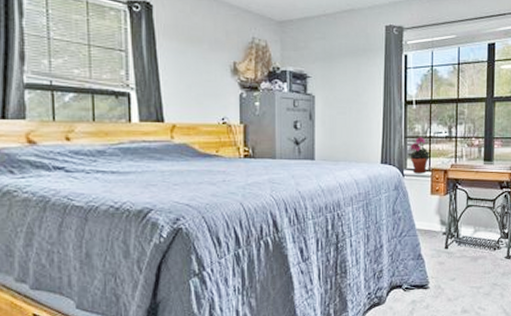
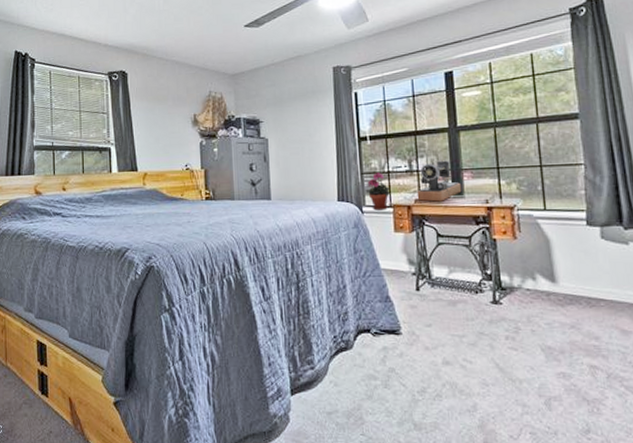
sewing machine: none [453,127,492,167] -> present [417,159,462,202]

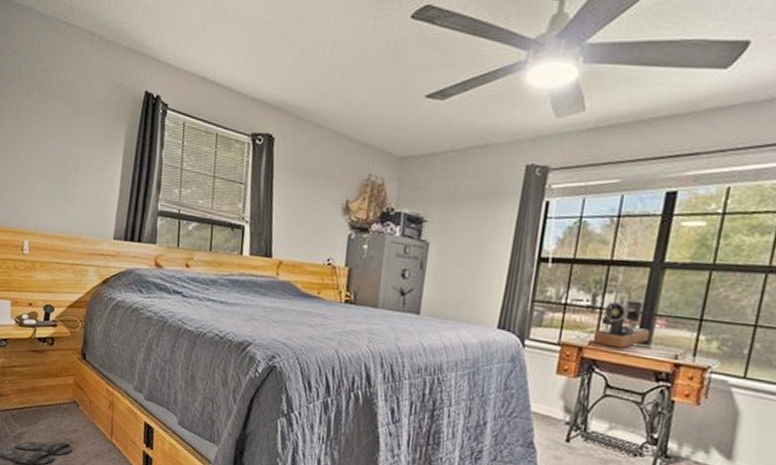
potted plant: present [365,172,391,212] -> none [532,302,564,348]

